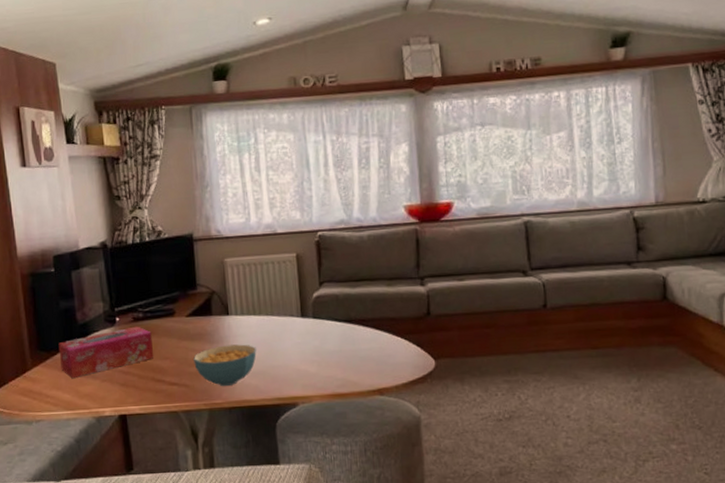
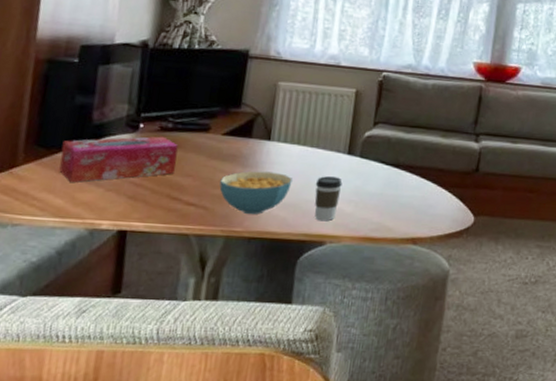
coffee cup: none [277,340,302,384] -> present [314,176,343,222]

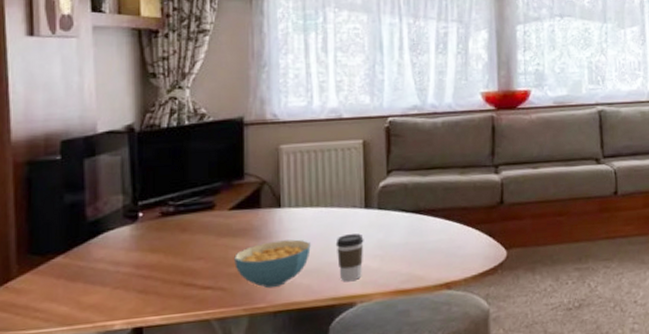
tissue box: present [59,136,179,183] -> none [57,222,185,288]

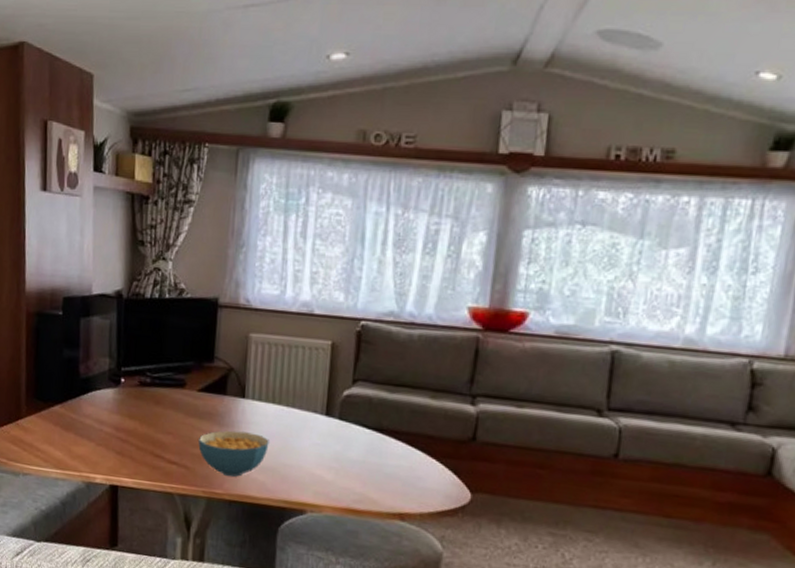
coffee cup: present [335,233,364,282] -> none [292,439,321,489]

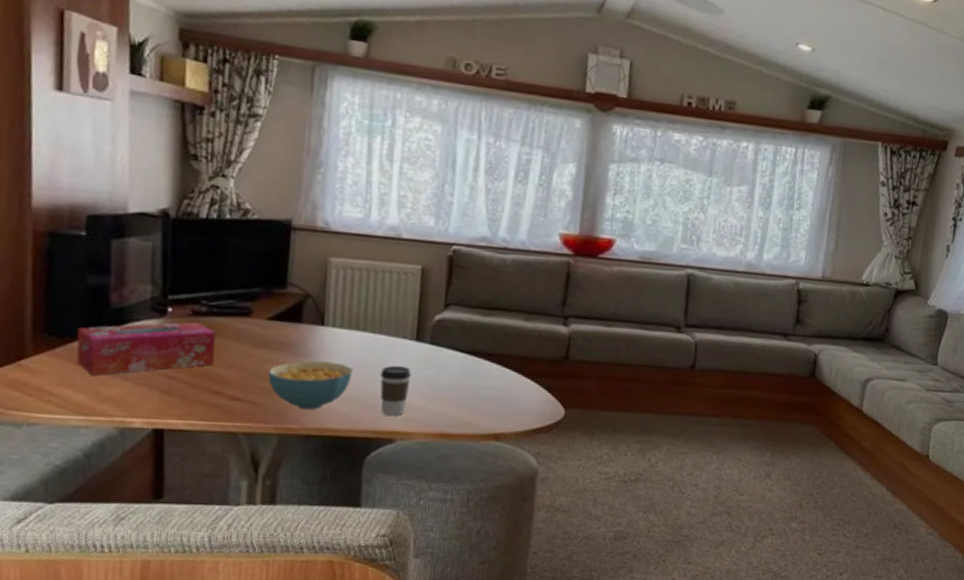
tissue box: none [56,391,157,436] -> present [76,321,216,376]
coffee cup: none [292,439,321,489] -> present [379,366,412,417]

